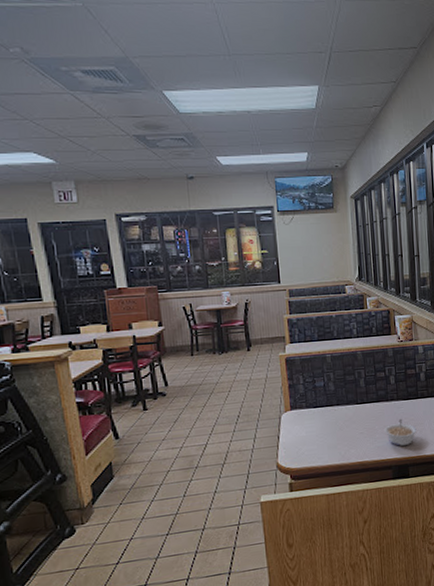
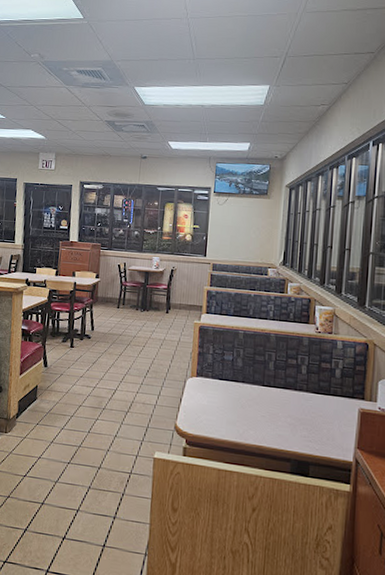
legume: present [384,418,417,446] -> none [288,411,324,442]

